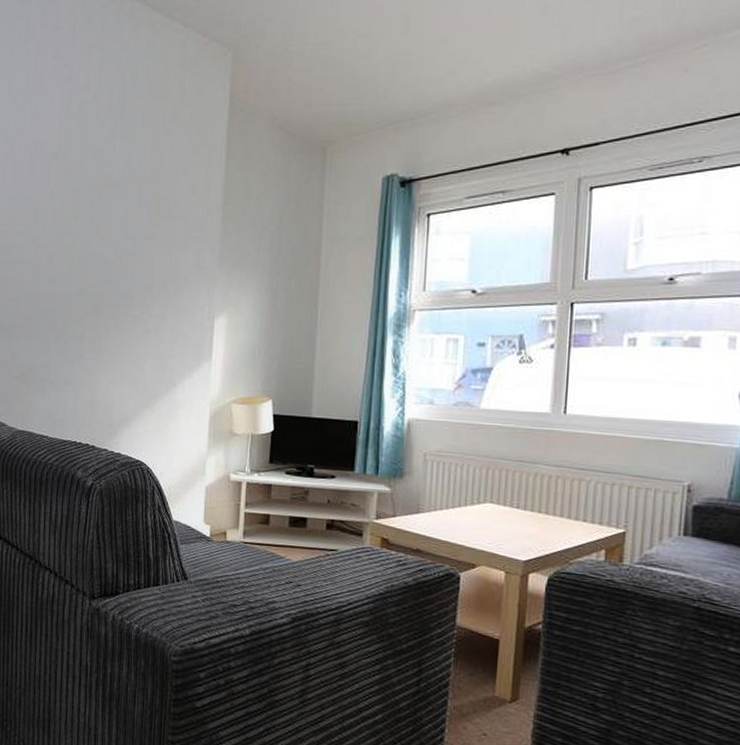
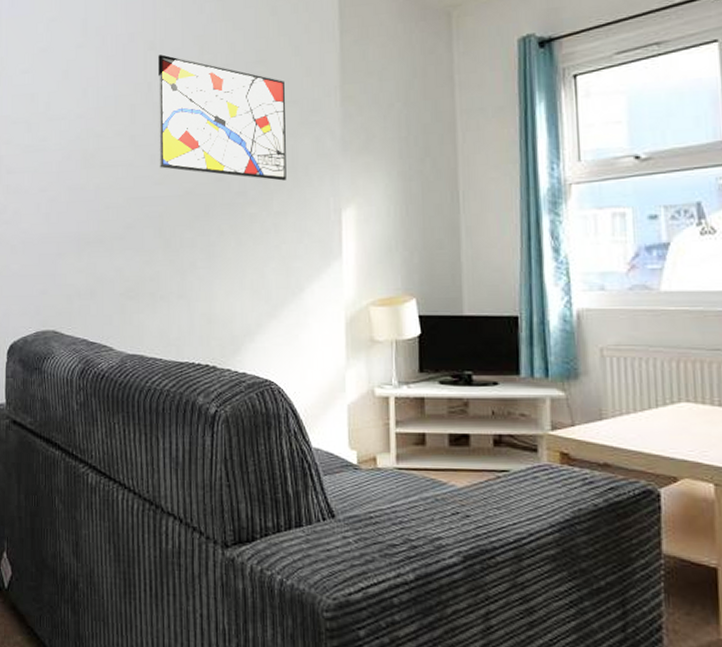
wall art: none [55,164,173,288] -> present [158,54,287,181]

